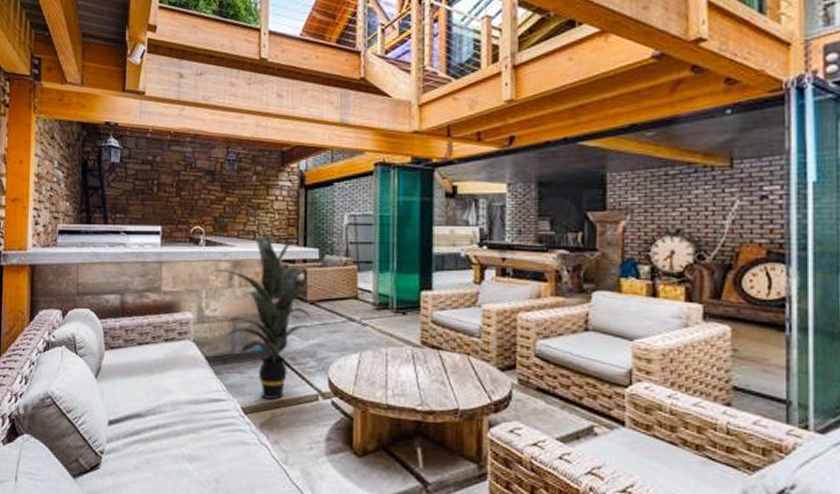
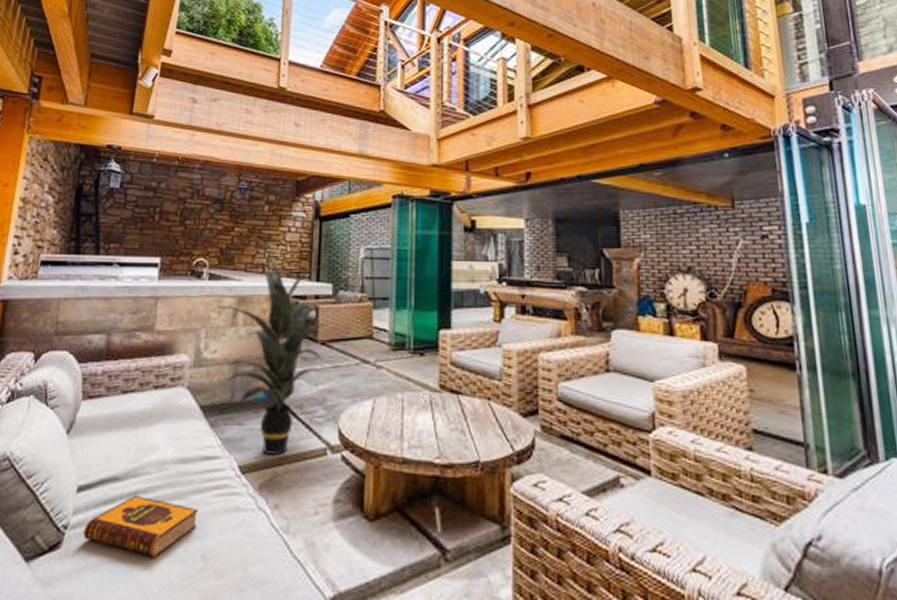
hardback book: none [116,428,210,479] -> present [83,494,199,557]

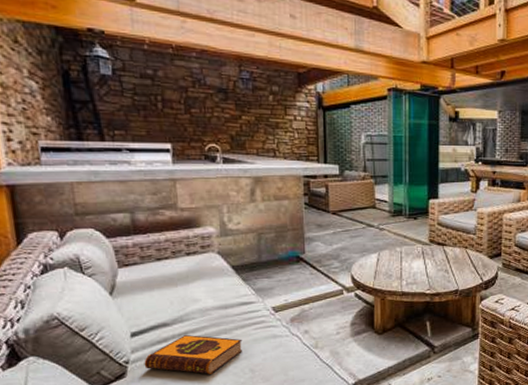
indoor plant: present [212,256,333,455] -> none [230,141,338,298]

